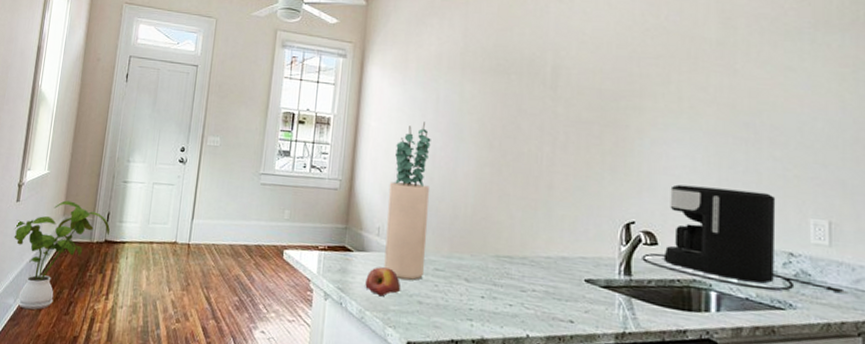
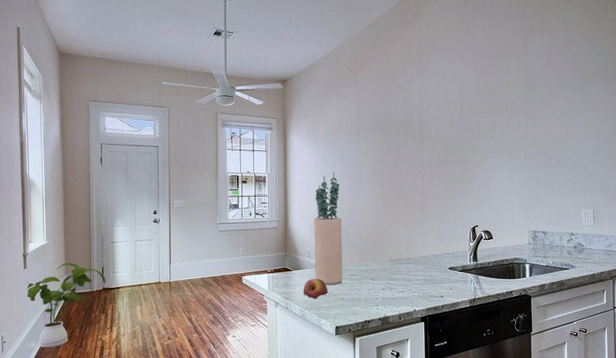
coffee maker: present [642,184,849,294] -> none [483,196,605,259]

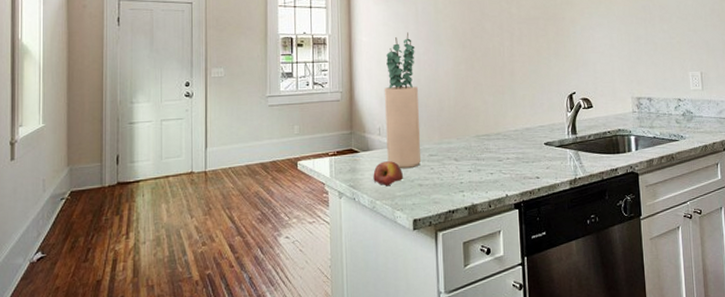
house plant: present [25,262,105,349] -> none [12,150,121,266]

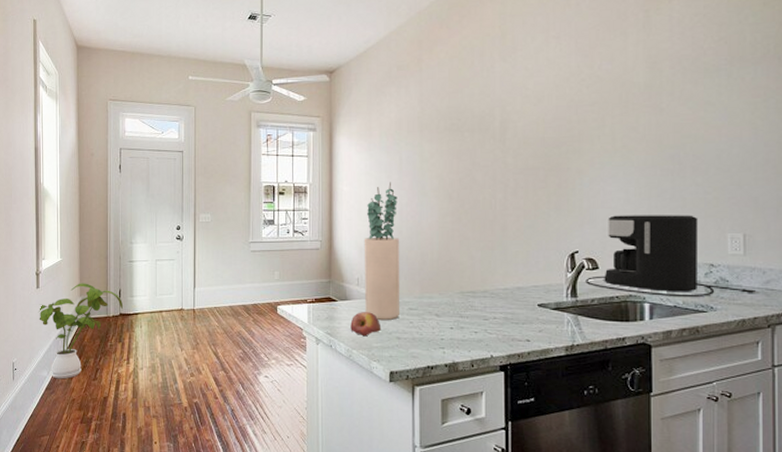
house plant: none [12,150,121,266] -> present [38,283,123,379]
coffee maker: none [583,57,716,129] -> present [586,215,760,298]

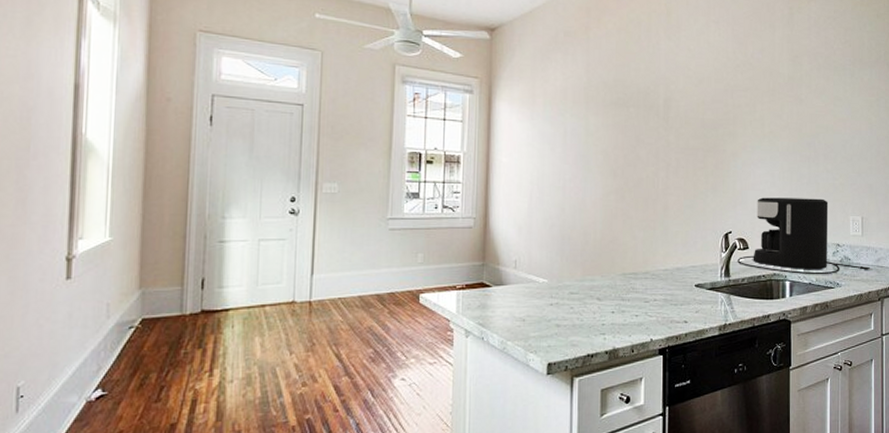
house plant: present [38,283,123,379] -> none [66,271,206,406]
apple: present [350,312,382,337] -> none [505,298,540,326]
vase: present [364,182,401,320] -> none [522,155,562,306]

